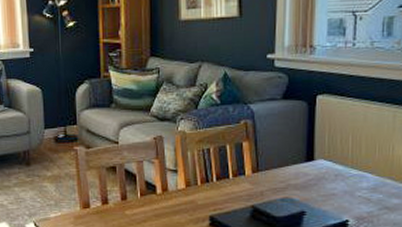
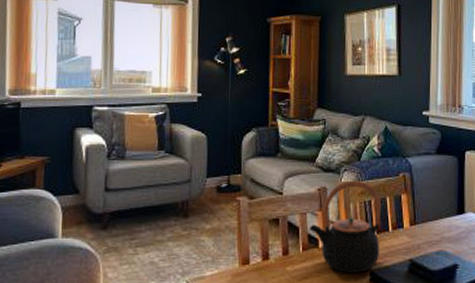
teapot: none [146,128,222,218] -> present [309,180,382,273]

